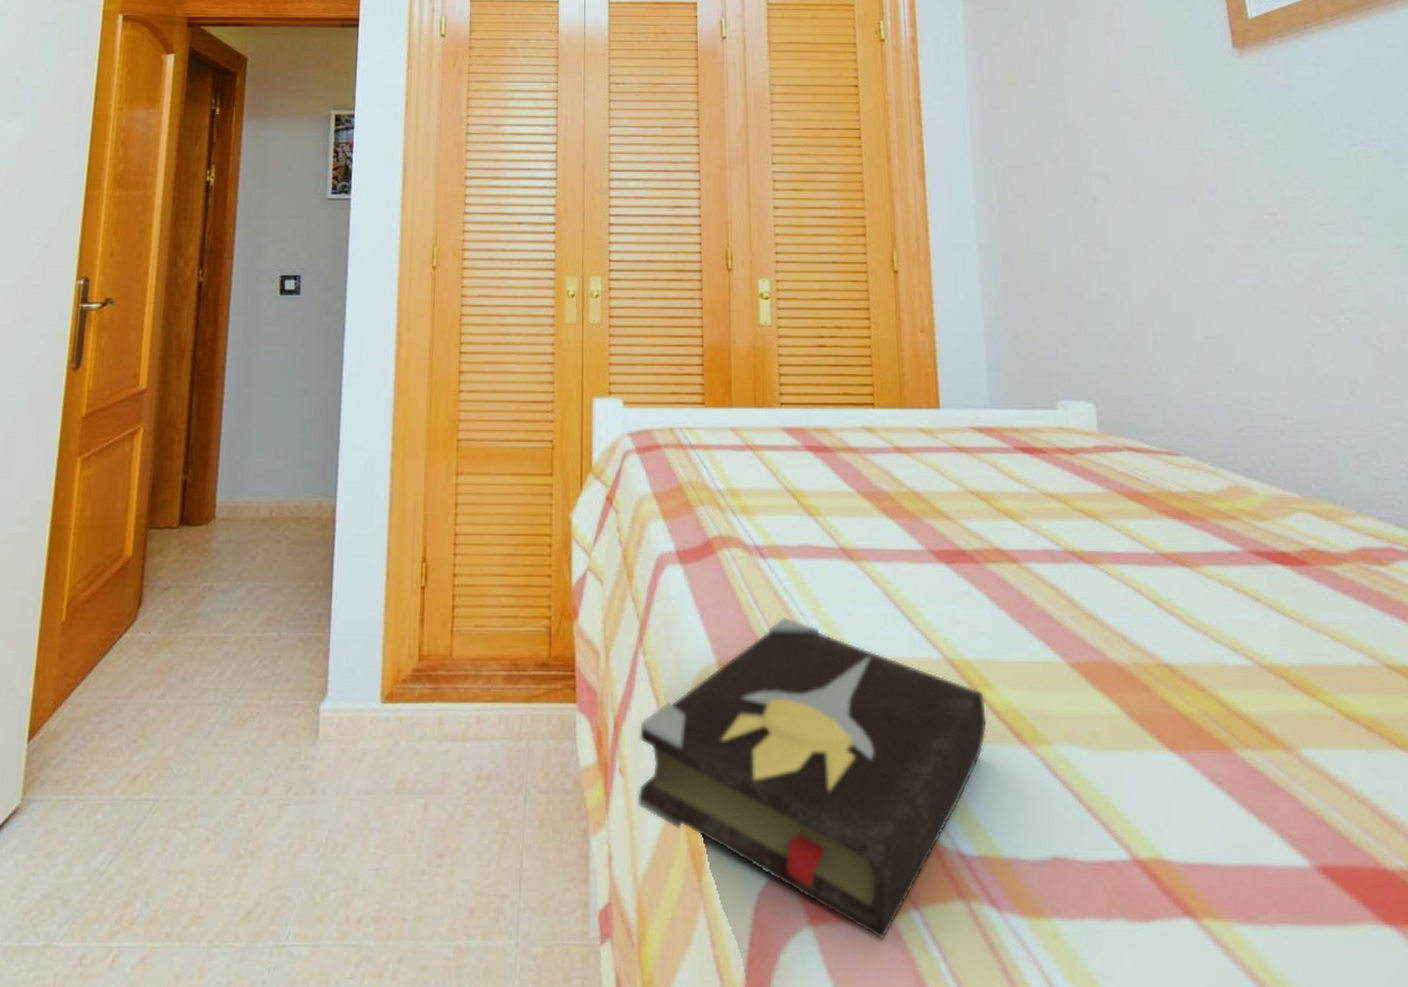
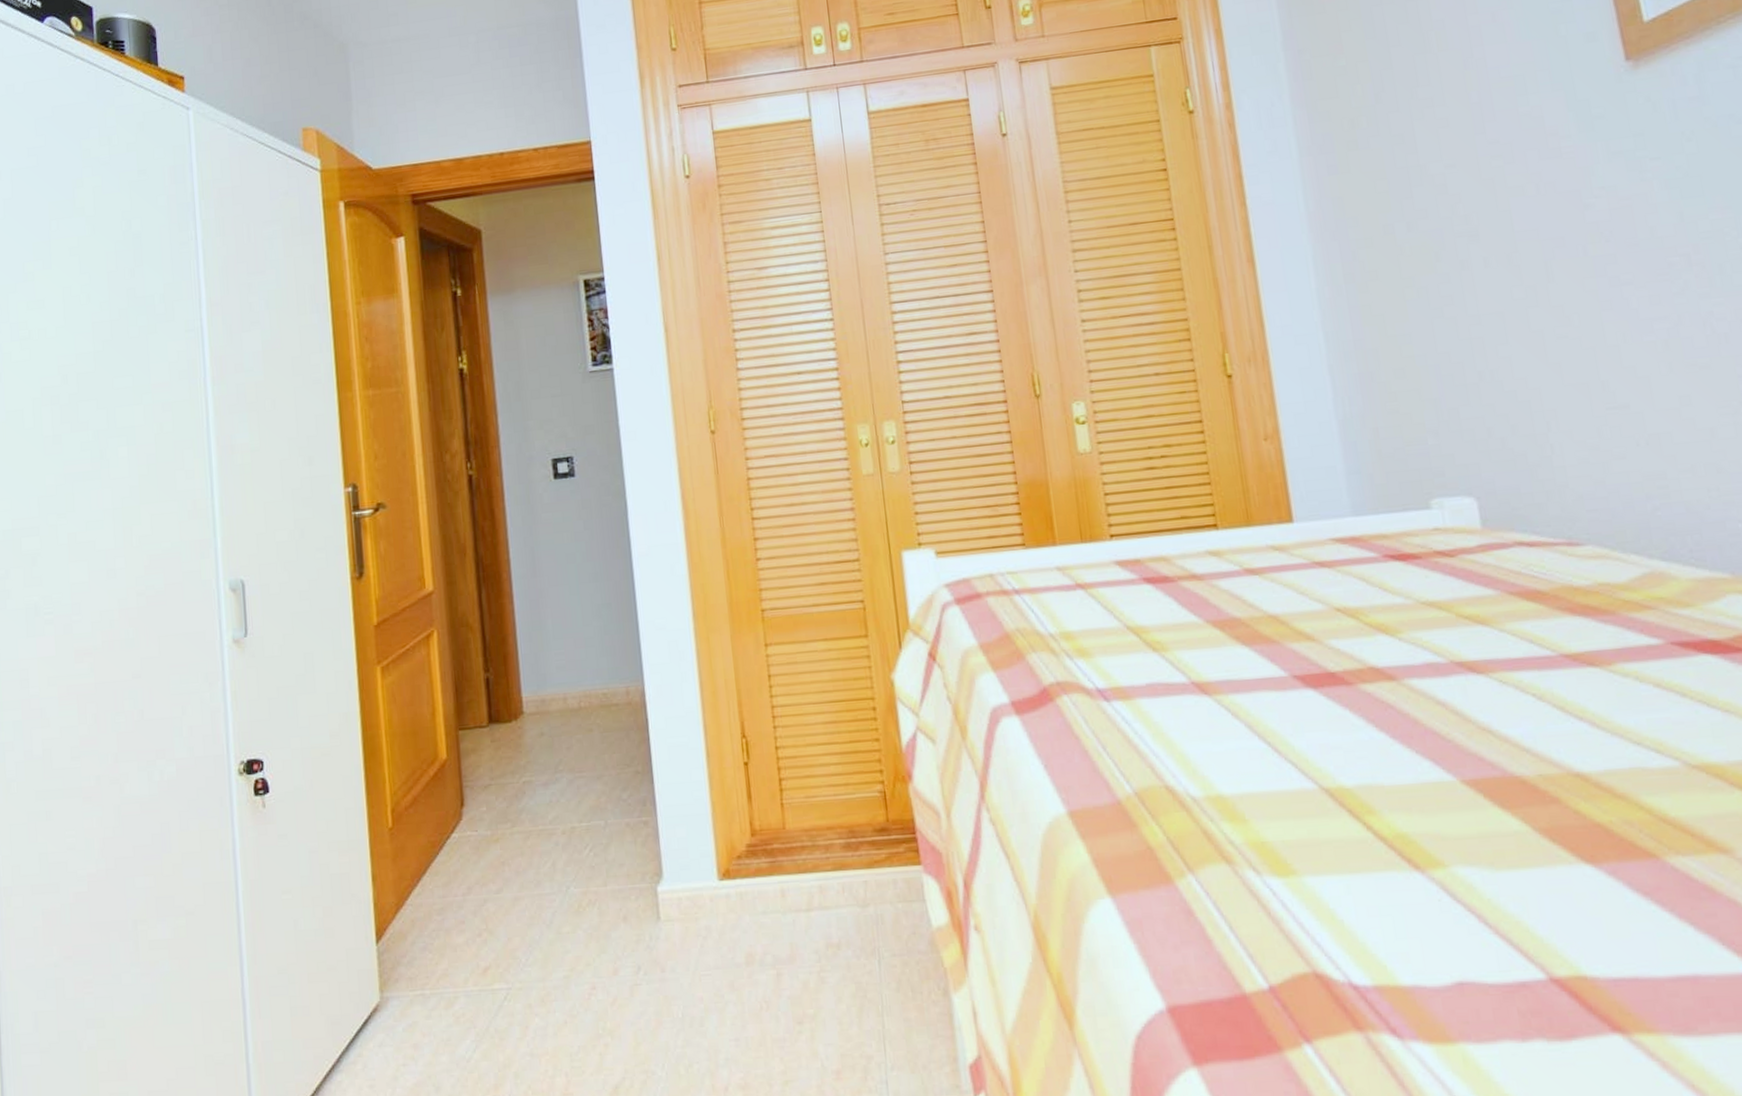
hardback book: present [637,616,987,940] -> none [991,759,1374,1075]

